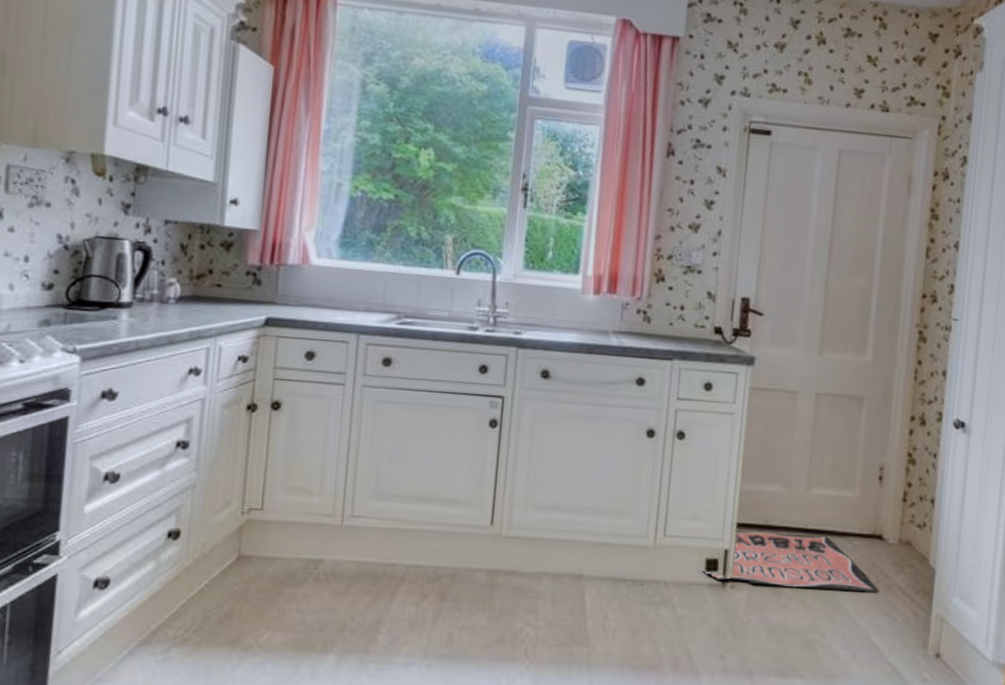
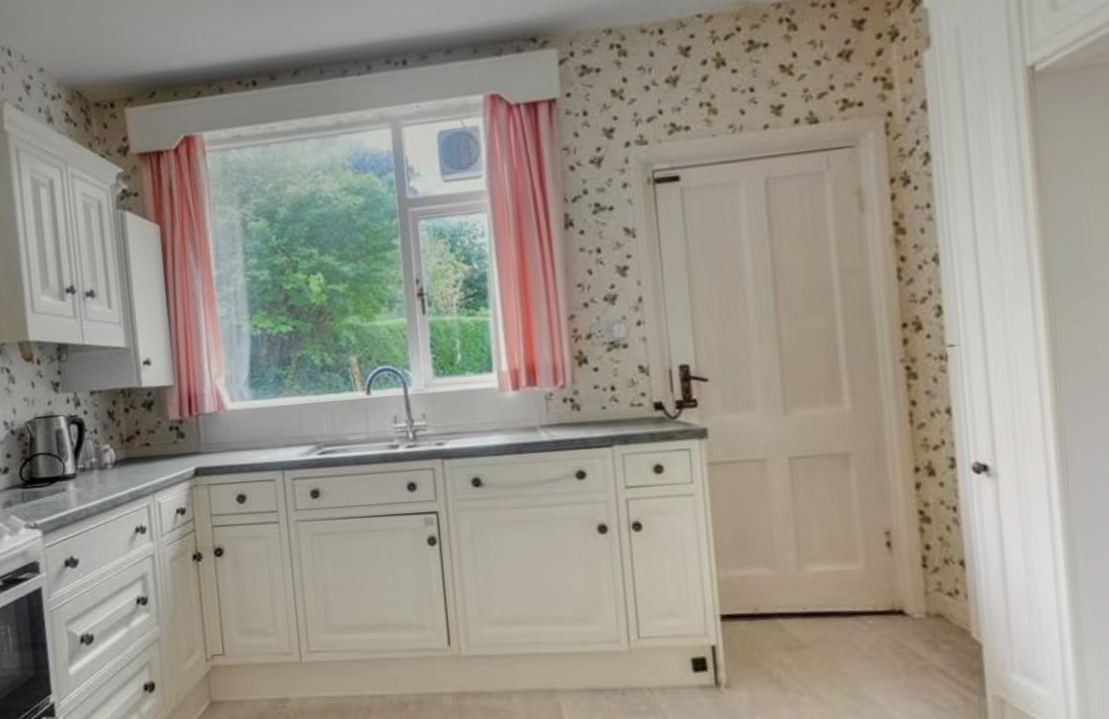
text sign: present [708,530,880,593] -> none [697,618,912,681]

